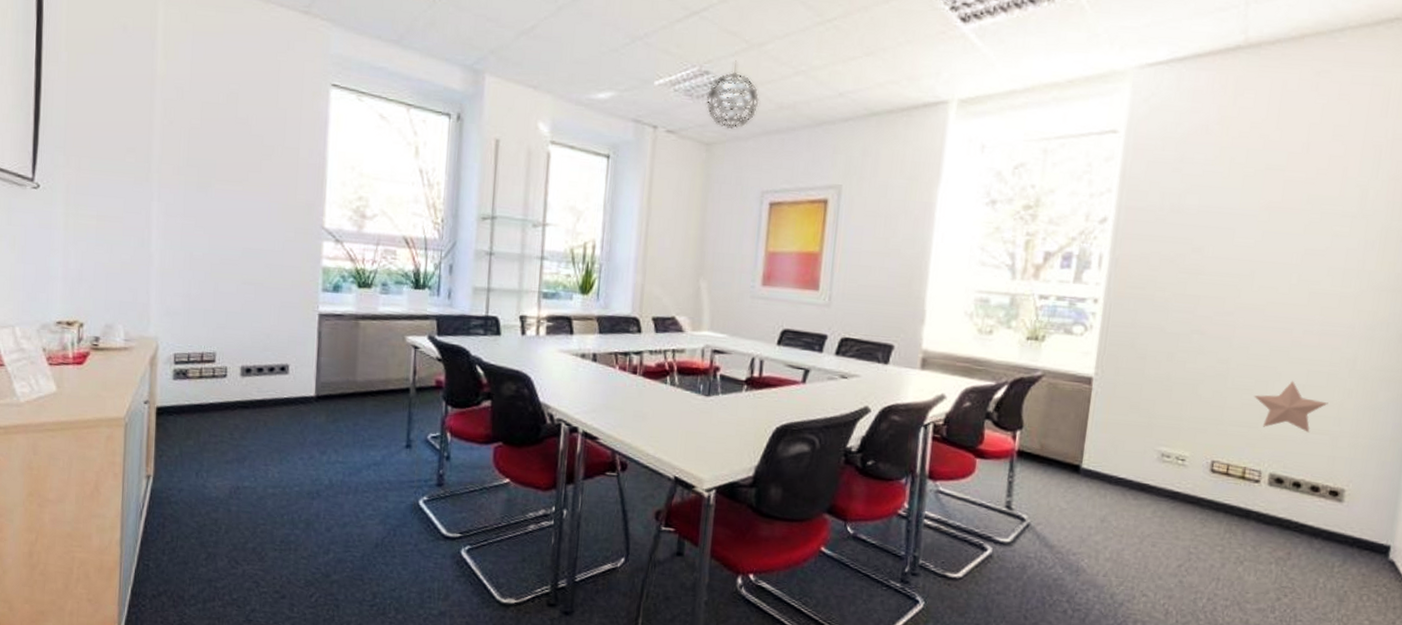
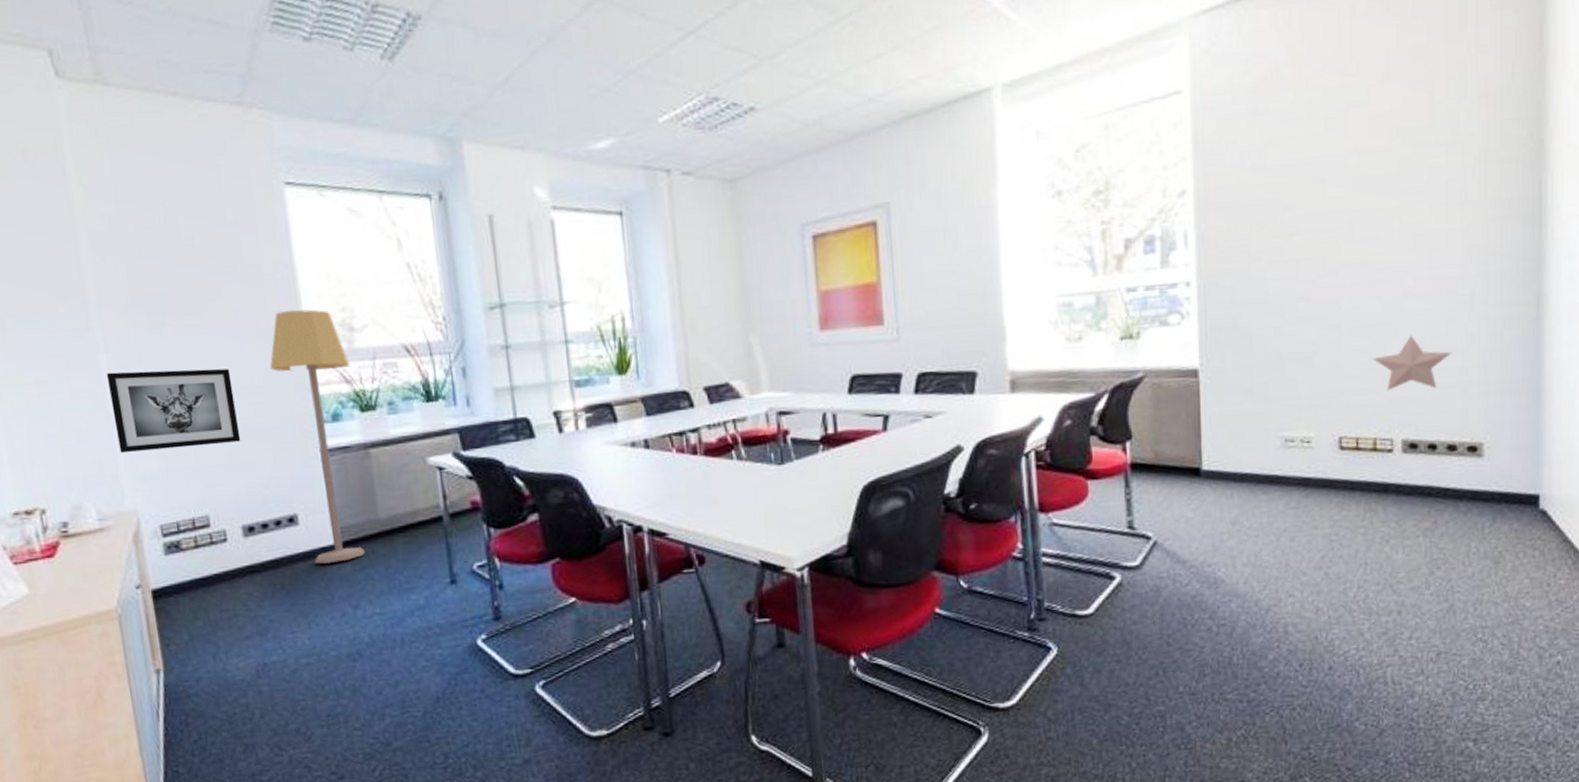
wall art: none [153,218,257,295] -> present [106,368,241,454]
lamp: none [289,191,357,413] -> present [269,309,365,564]
pendant light: present [706,60,760,130] -> none [720,80,781,160]

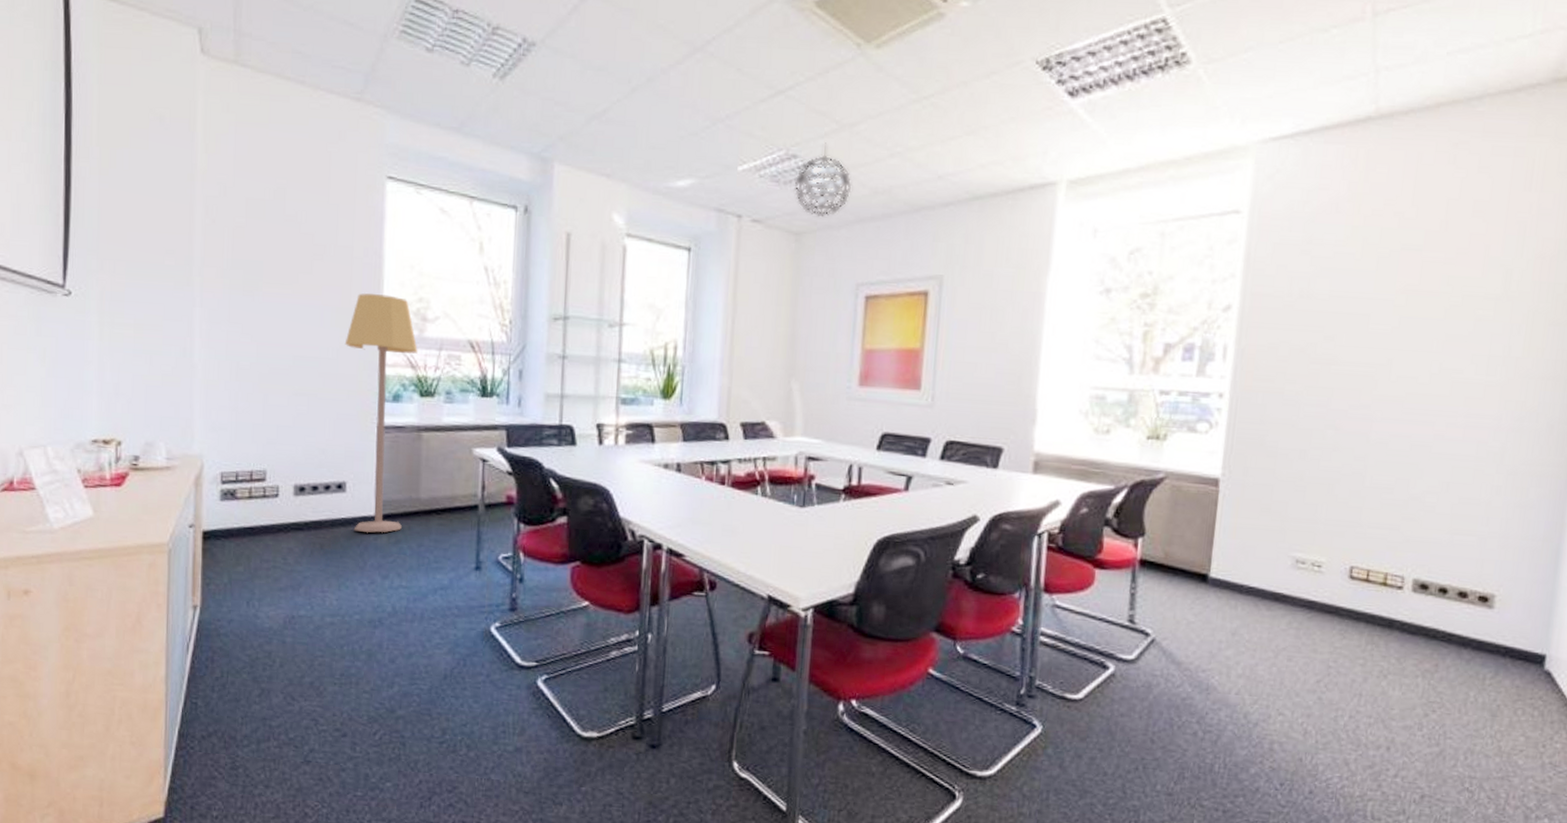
wall art: present [106,368,241,454] -> none [197,325,309,407]
pendant light: none [720,80,781,160] -> present [794,142,852,218]
decorative star: present [1373,335,1452,391] -> none [1394,478,1475,534]

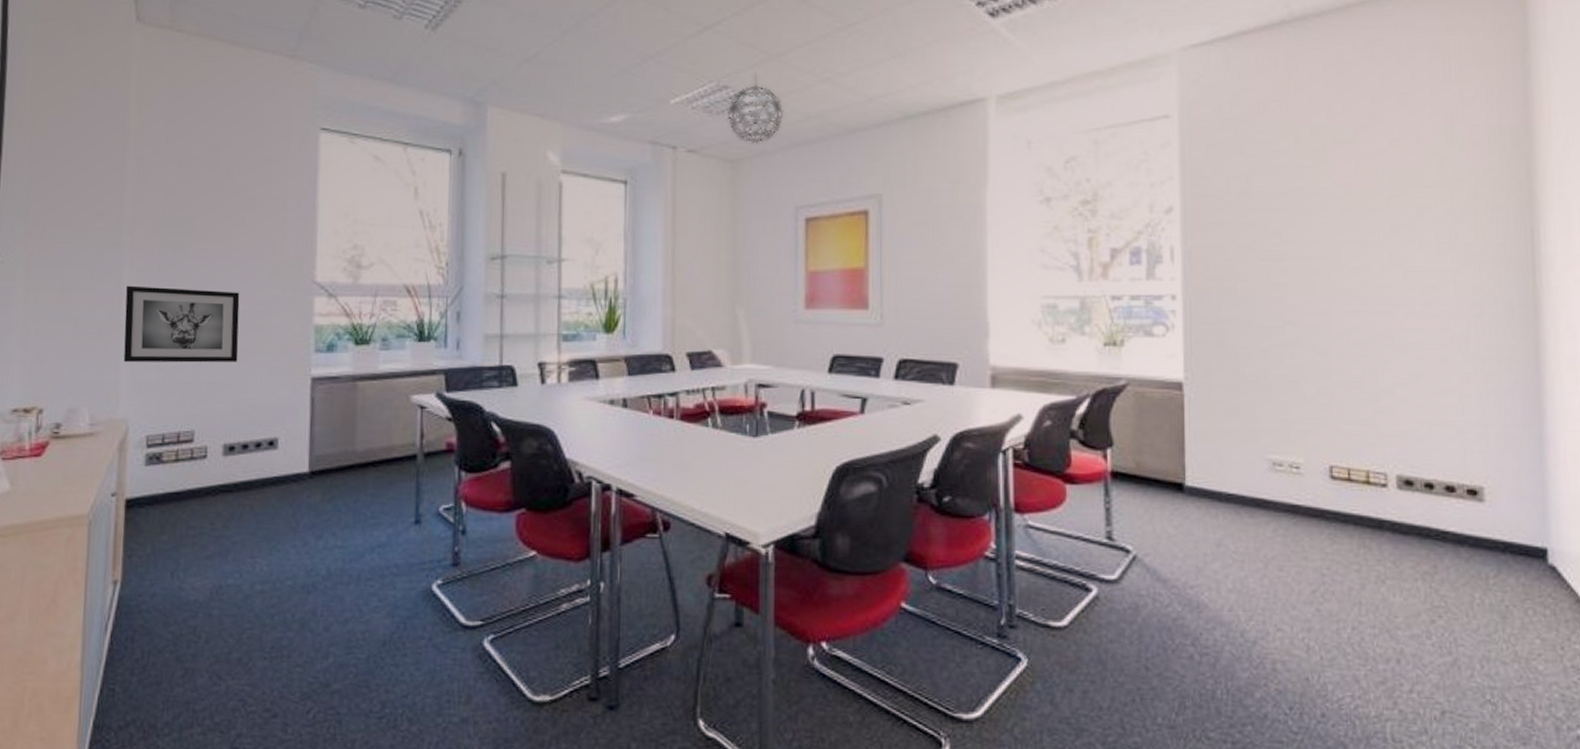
wall art: none [197,325,309,407] -> present [123,285,240,363]
lamp: present [344,293,418,533] -> none [277,243,352,491]

